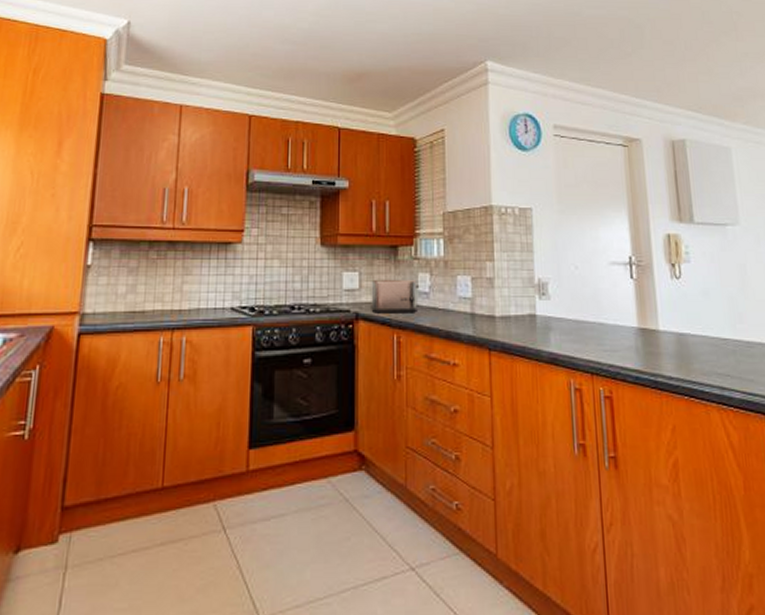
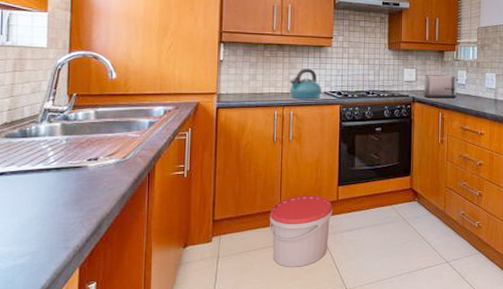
bucket: none [145,464,240,582] -> present [269,196,333,267]
kettle: none [182,274,228,319] -> present [290,68,322,100]

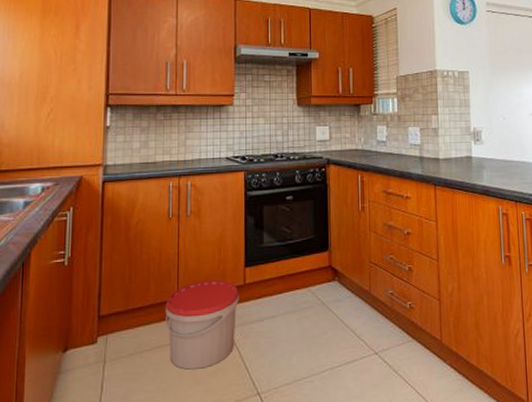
kettle: present [290,68,322,100] -> none [187,131,223,168]
toaster: present [424,74,459,99] -> none [339,131,379,159]

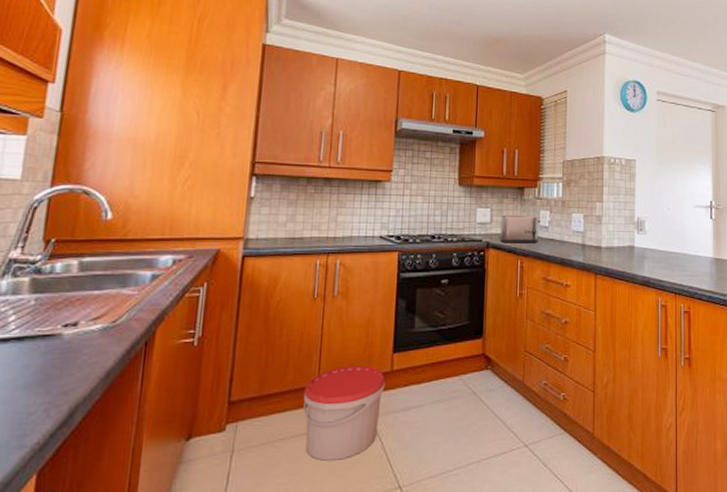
toaster: none [339,131,379,159] -> present [500,214,541,244]

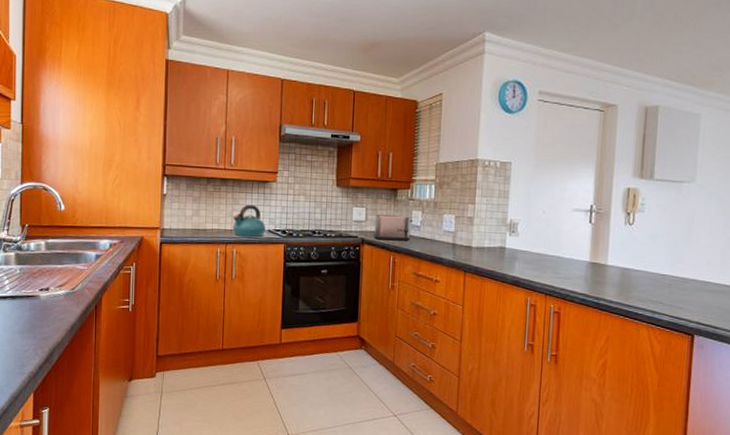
bucket: present [303,366,385,461] -> none [211,336,275,409]
kettle: none [337,207,377,246] -> present [233,204,266,238]

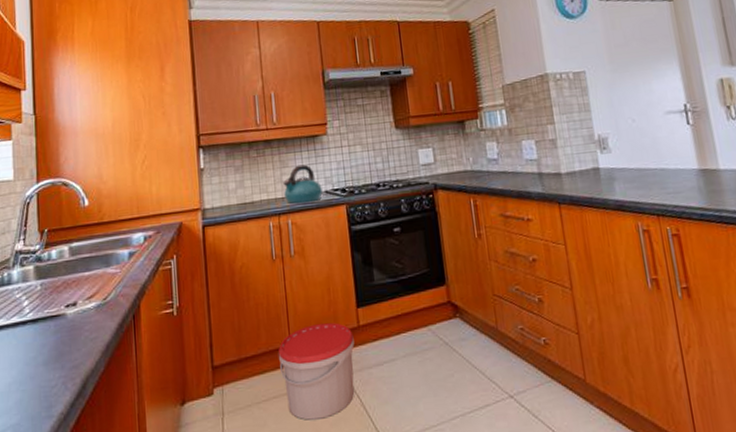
bucket: none [211,336,275,409] -> present [278,322,355,421]
toaster: present [374,214,413,241] -> none [444,148,489,183]

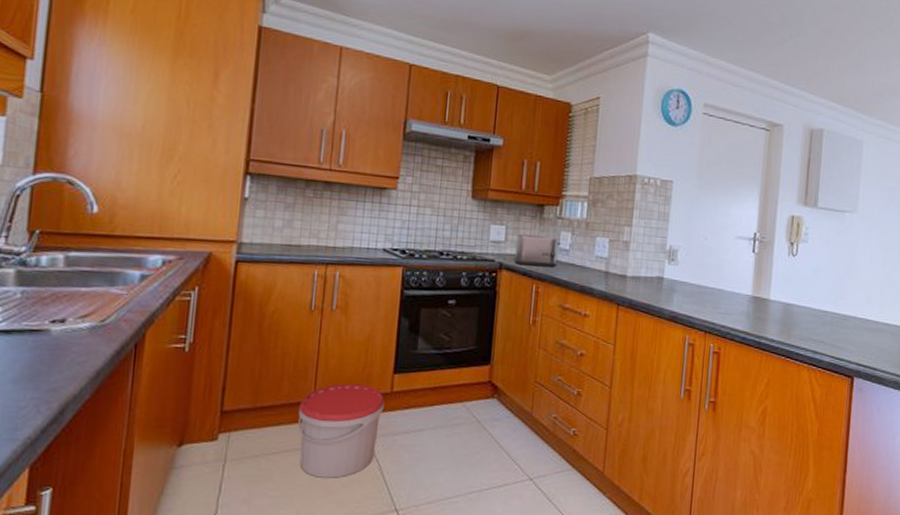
kettle: present [283,164,323,205] -> none [336,215,380,258]
toaster: none [444,148,489,183] -> present [514,233,561,268]

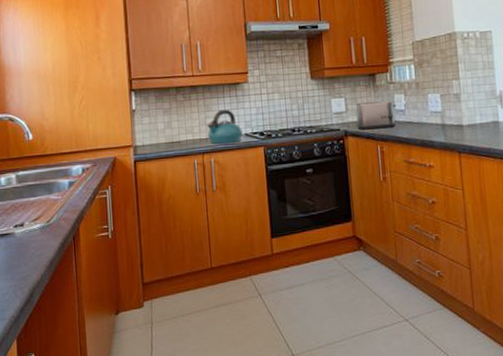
bucket: present [298,384,385,478] -> none [200,250,268,332]
kettle: none [336,215,380,258] -> present [207,109,243,145]

